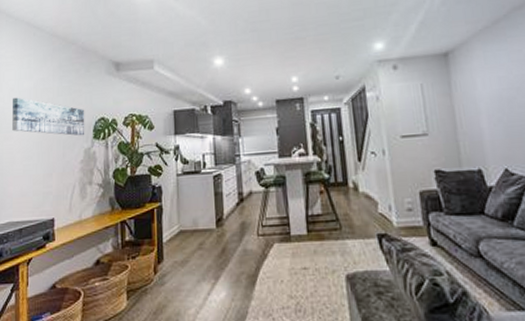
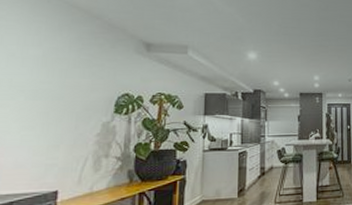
wall art: present [11,97,85,136] -> none [7,63,107,110]

